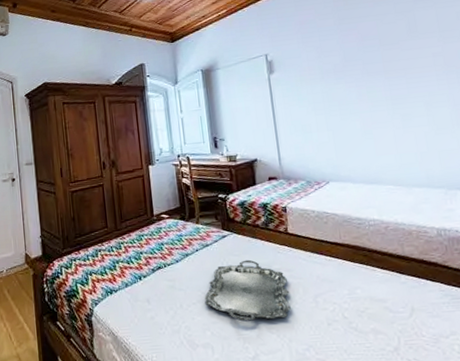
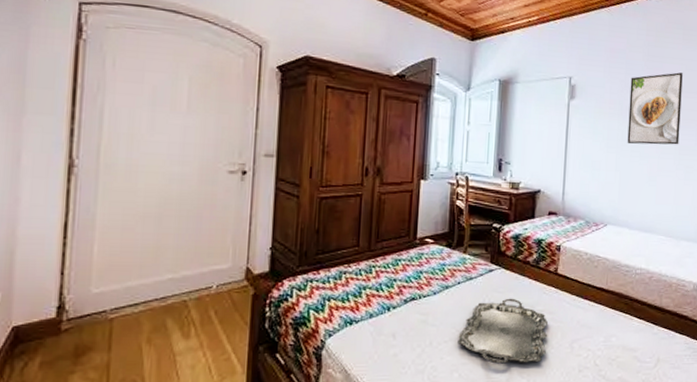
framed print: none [325,28,390,104] -> present [627,72,683,145]

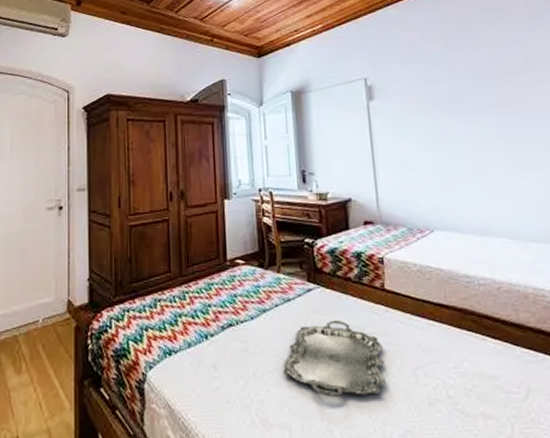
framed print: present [627,72,683,145] -> none [433,57,504,140]

